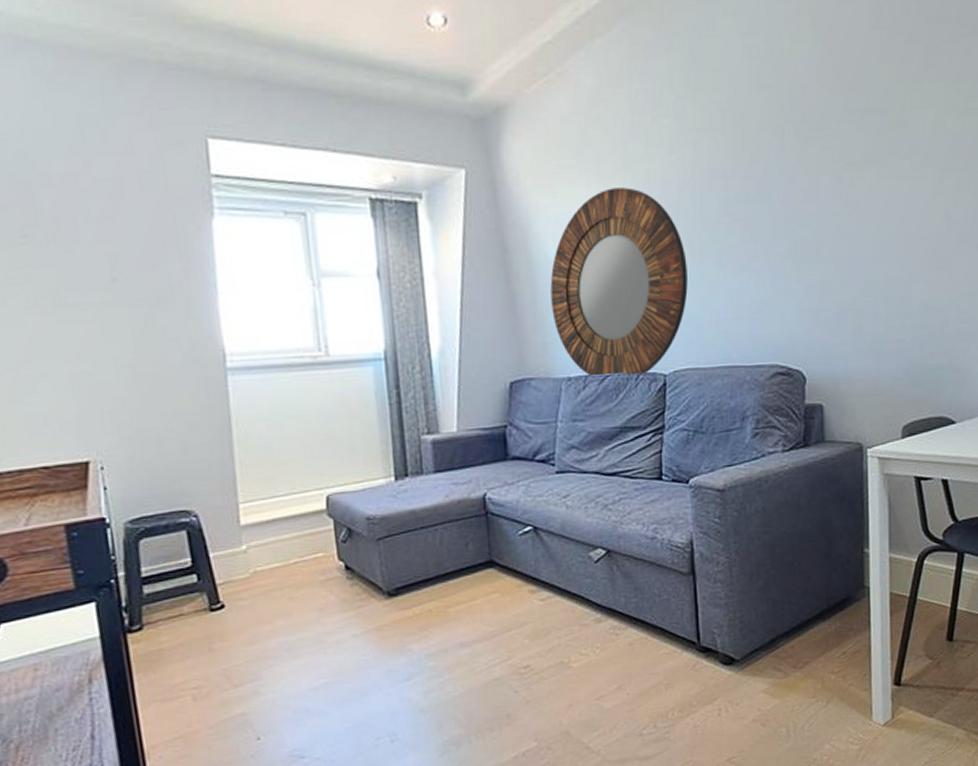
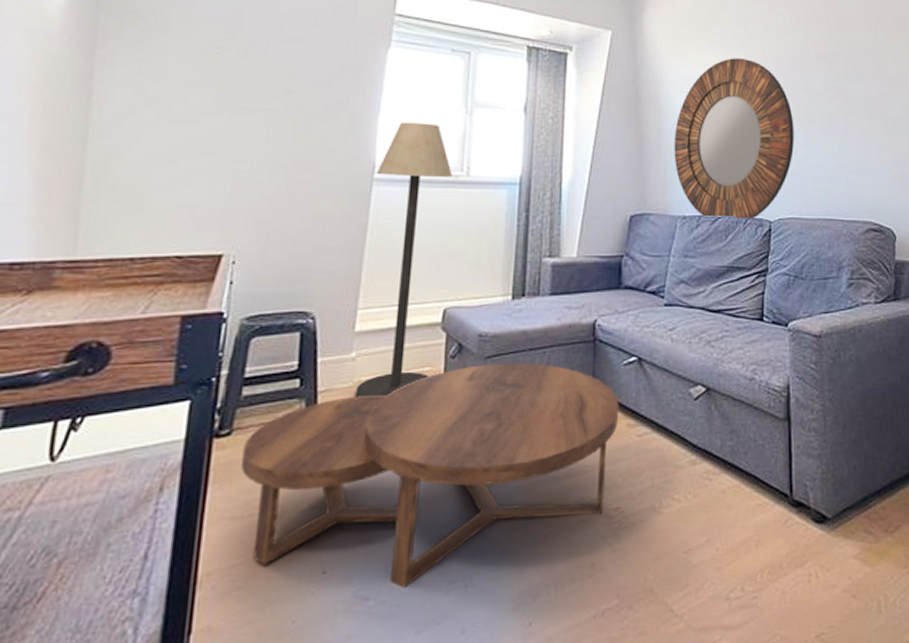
coffee table: none [157,540,520,747] -> present [241,363,619,589]
floor lamp: none [228,300,323,587] -> present [355,122,452,398]

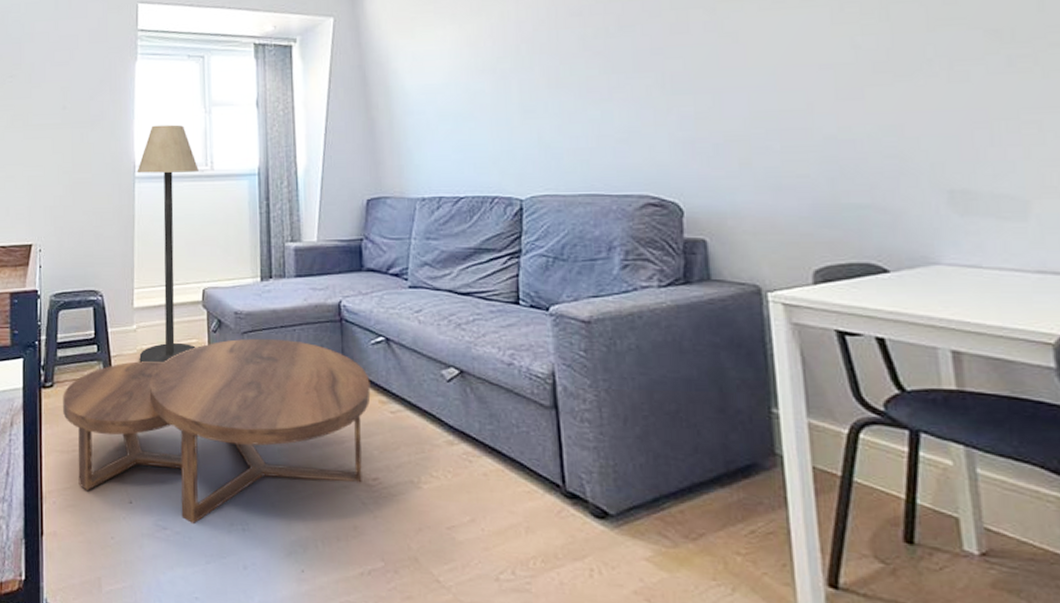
home mirror: present [674,58,794,221] -> none [406,27,545,200]

